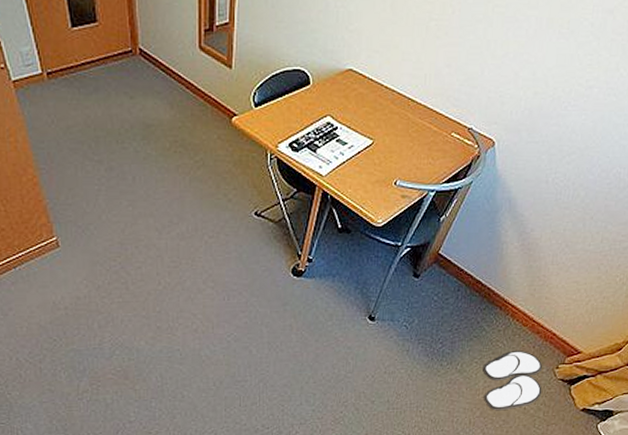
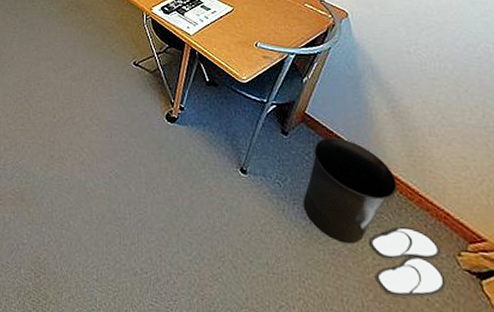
waste bin: none [427,276,515,373] -> present [303,137,397,244]

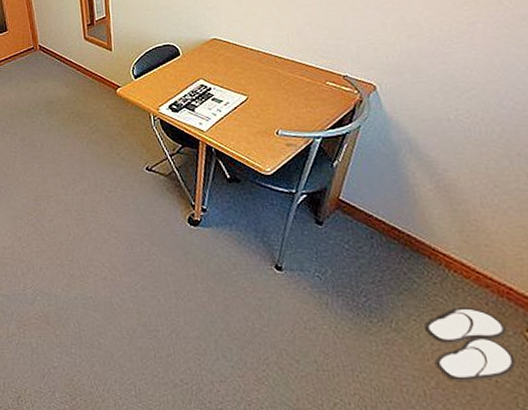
waste bin: present [303,137,397,244] -> none [347,221,451,332]

